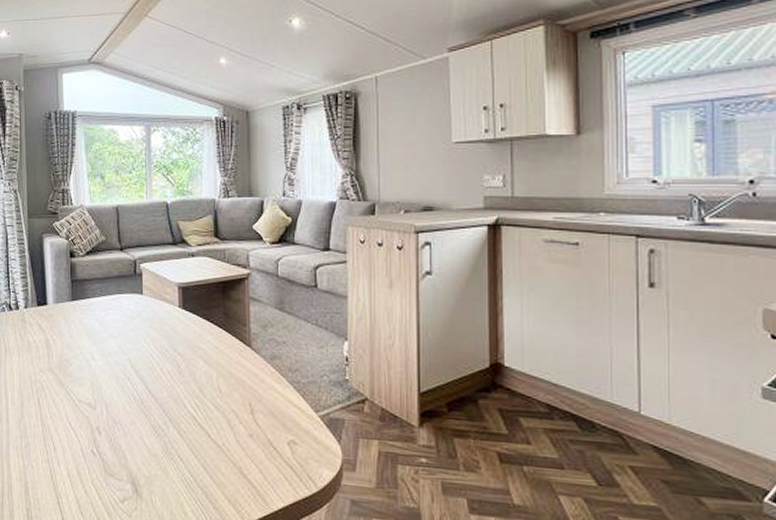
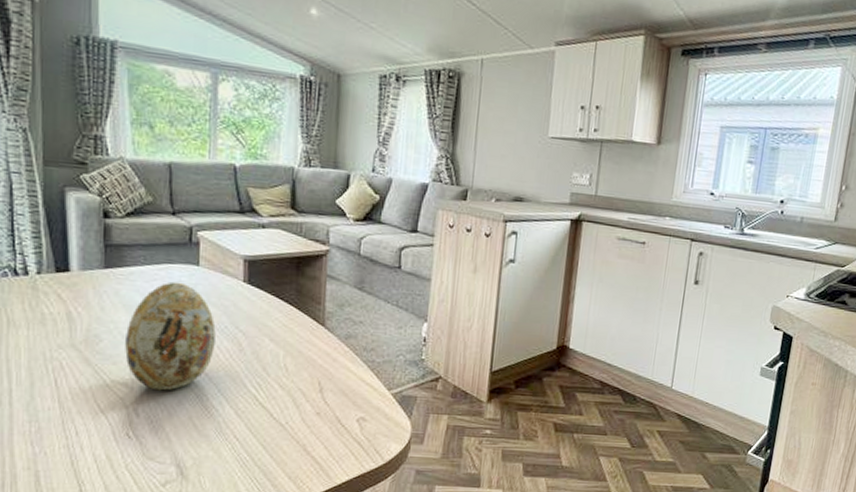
decorative egg: none [89,310,158,411] -> present [125,281,216,391]

